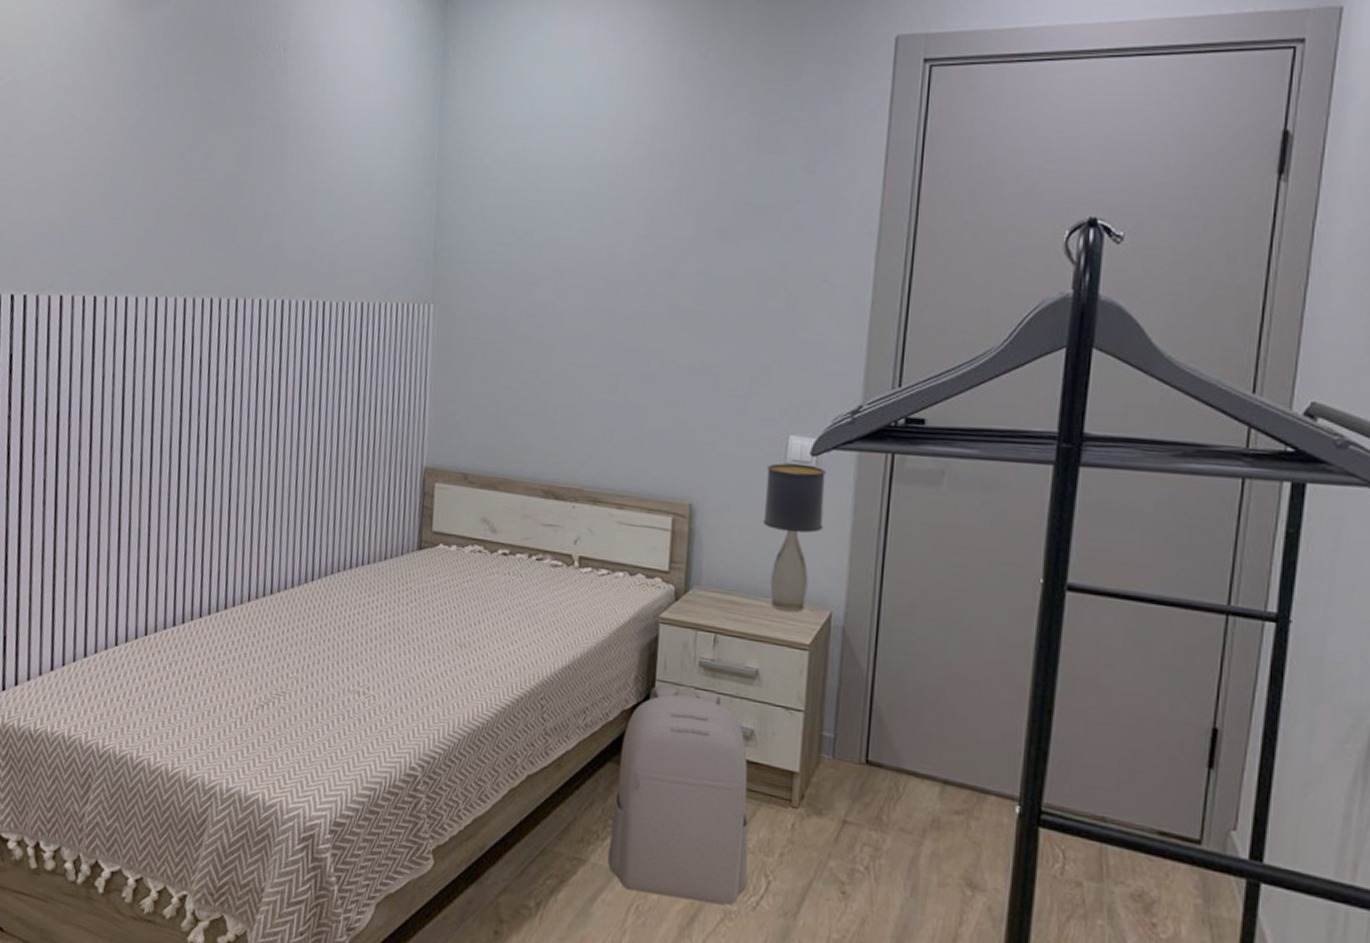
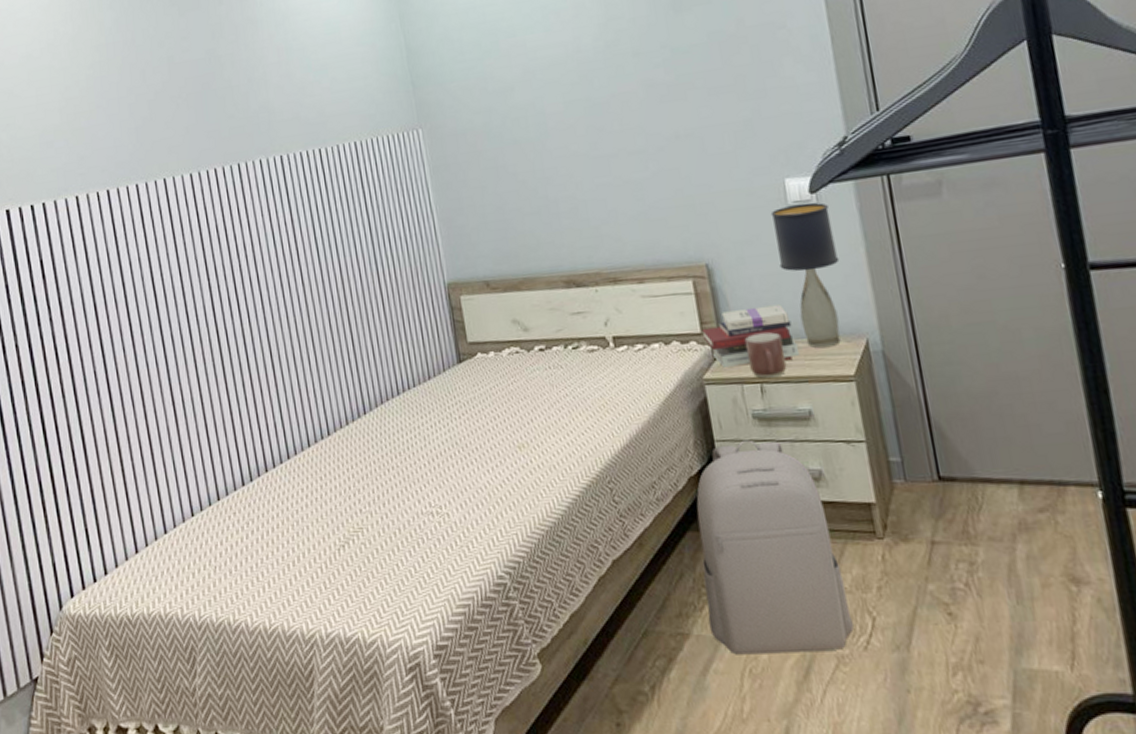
books: none [669,555,762,618] -> present [701,304,800,368]
mug: none [708,583,748,631] -> present [744,332,787,378]

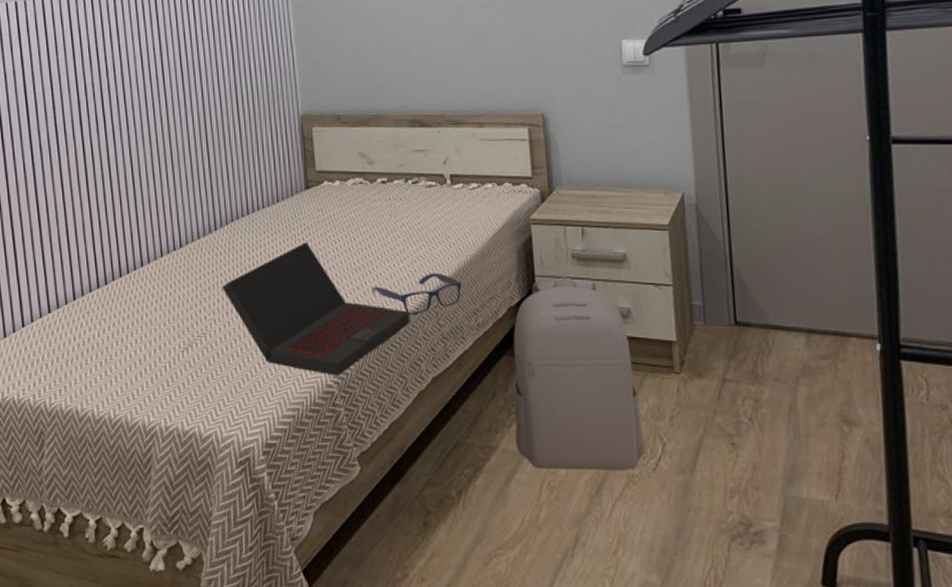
laptop: none [375,421,583,566] -> present [221,242,410,376]
eyeglasses: none [538,444,636,492] -> present [371,272,462,314]
books: present [701,304,800,368] -> none [532,155,621,210]
mug: present [744,332,787,378] -> none [570,181,608,222]
table lamp: present [770,203,841,349] -> none [606,64,665,199]

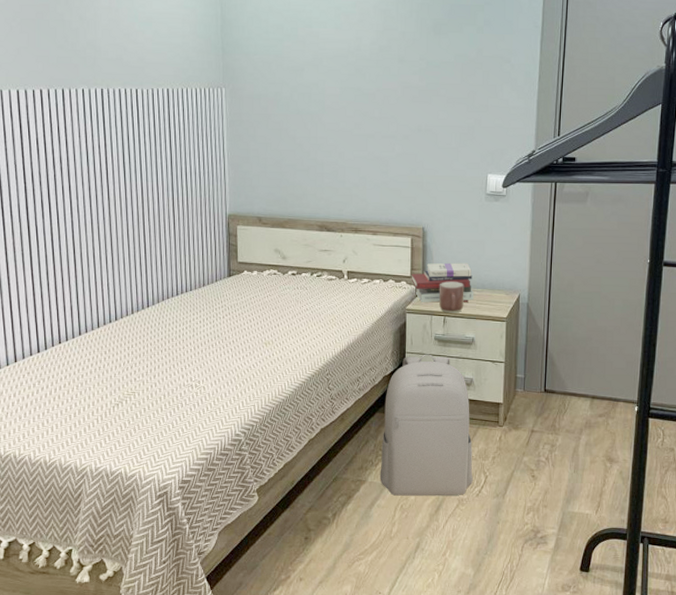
laptop: present [221,242,410,376] -> none [151,320,306,427]
eyeglasses: present [371,272,462,314] -> none [277,348,350,380]
books: none [532,155,621,210] -> present [411,262,474,303]
mug: none [570,181,608,222] -> present [438,281,465,313]

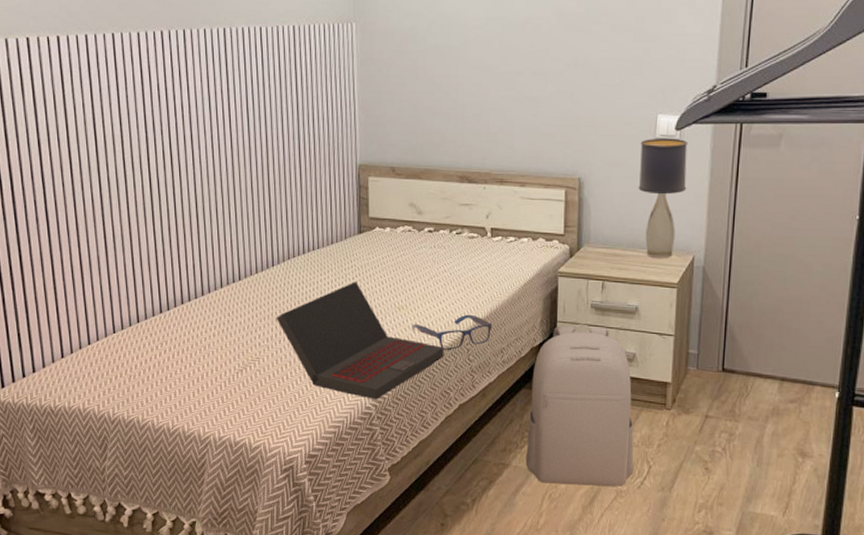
laptop: none [151,320,306,427] -> present [276,282,444,400]
eyeglasses: none [277,348,350,380] -> present [412,314,493,350]
books: present [411,262,474,303] -> none [564,219,639,266]
mug: present [438,281,465,313] -> none [596,241,628,277]
table lamp: none [472,194,513,297] -> present [638,138,688,259]

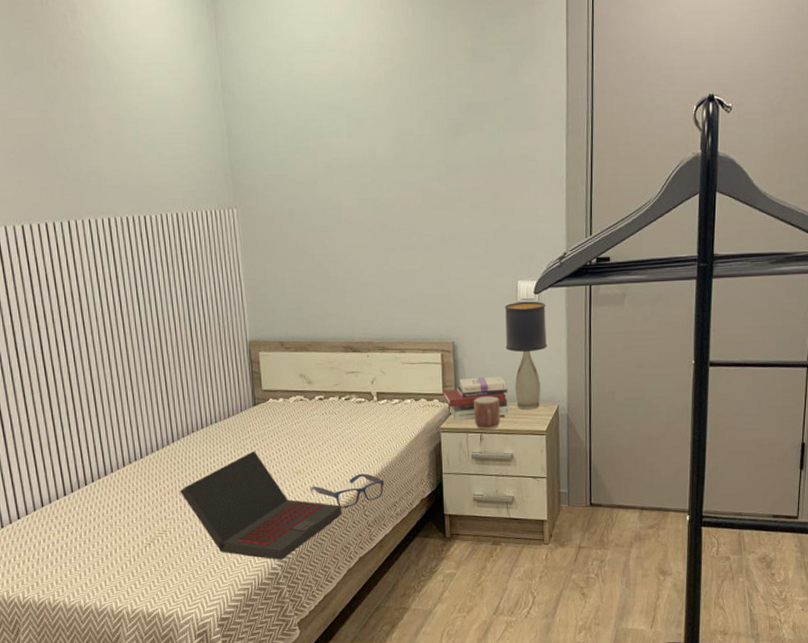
backpack: present [525,323,634,487] -> none [423,473,520,622]
books: none [564,219,639,266] -> present [443,376,511,420]
mug: none [596,241,628,277] -> present [473,396,501,430]

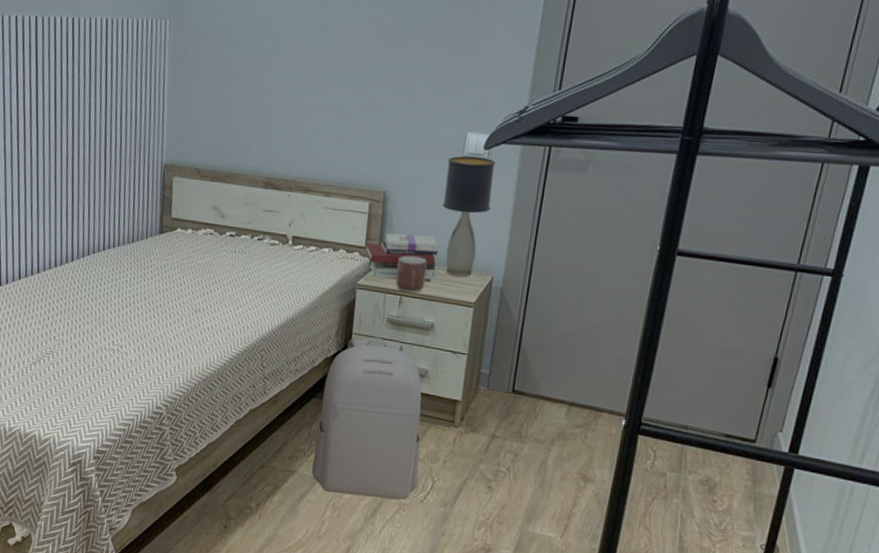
laptop: present [179,451,342,560] -> none [72,281,238,400]
eyeglasses: present [310,473,385,508] -> none [207,321,288,355]
backpack: none [423,473,520,622] -> present [311,337,422,500]

